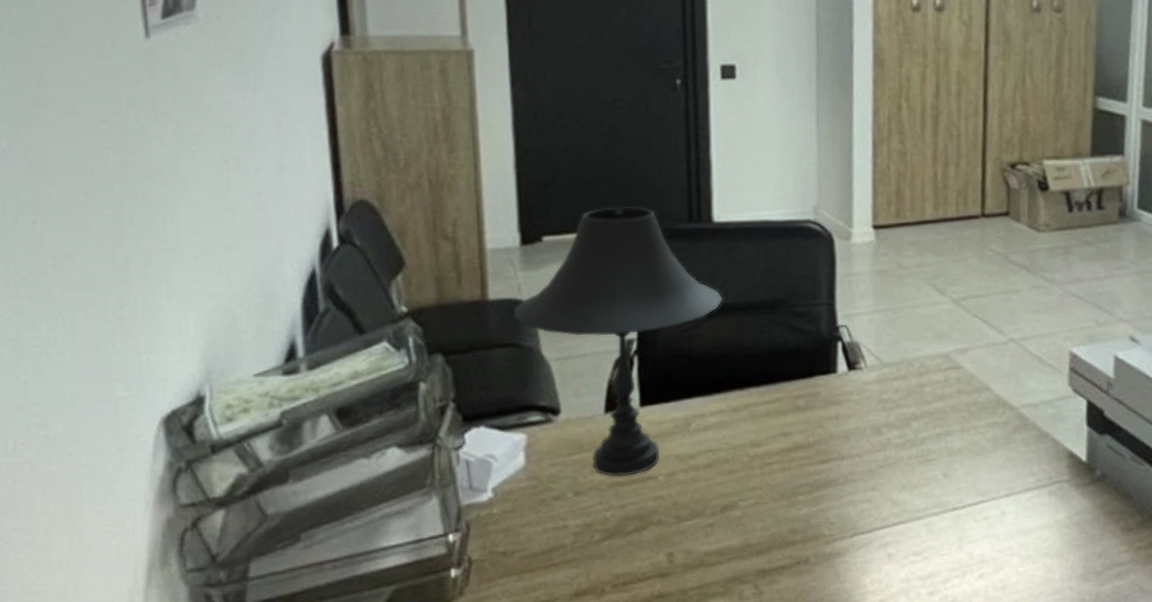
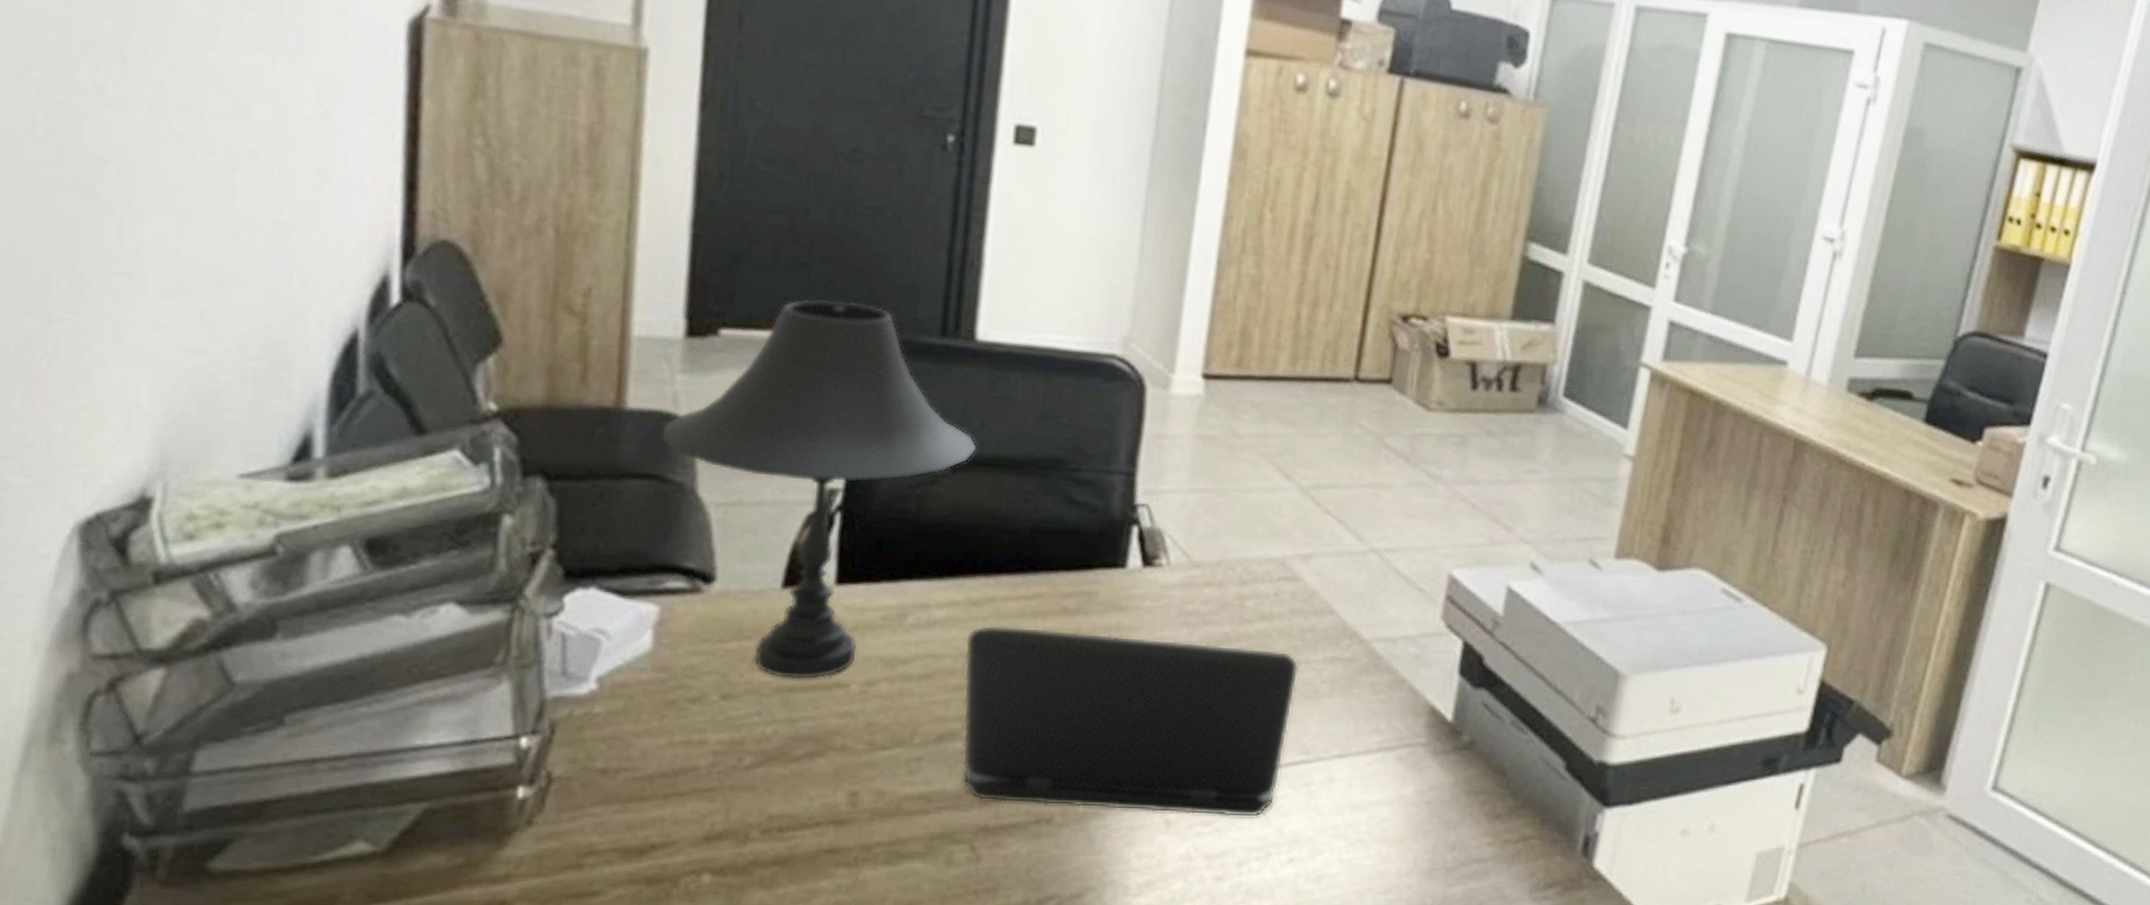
laptop: none [732,421,970,551] -> present [962,624,1299,818]

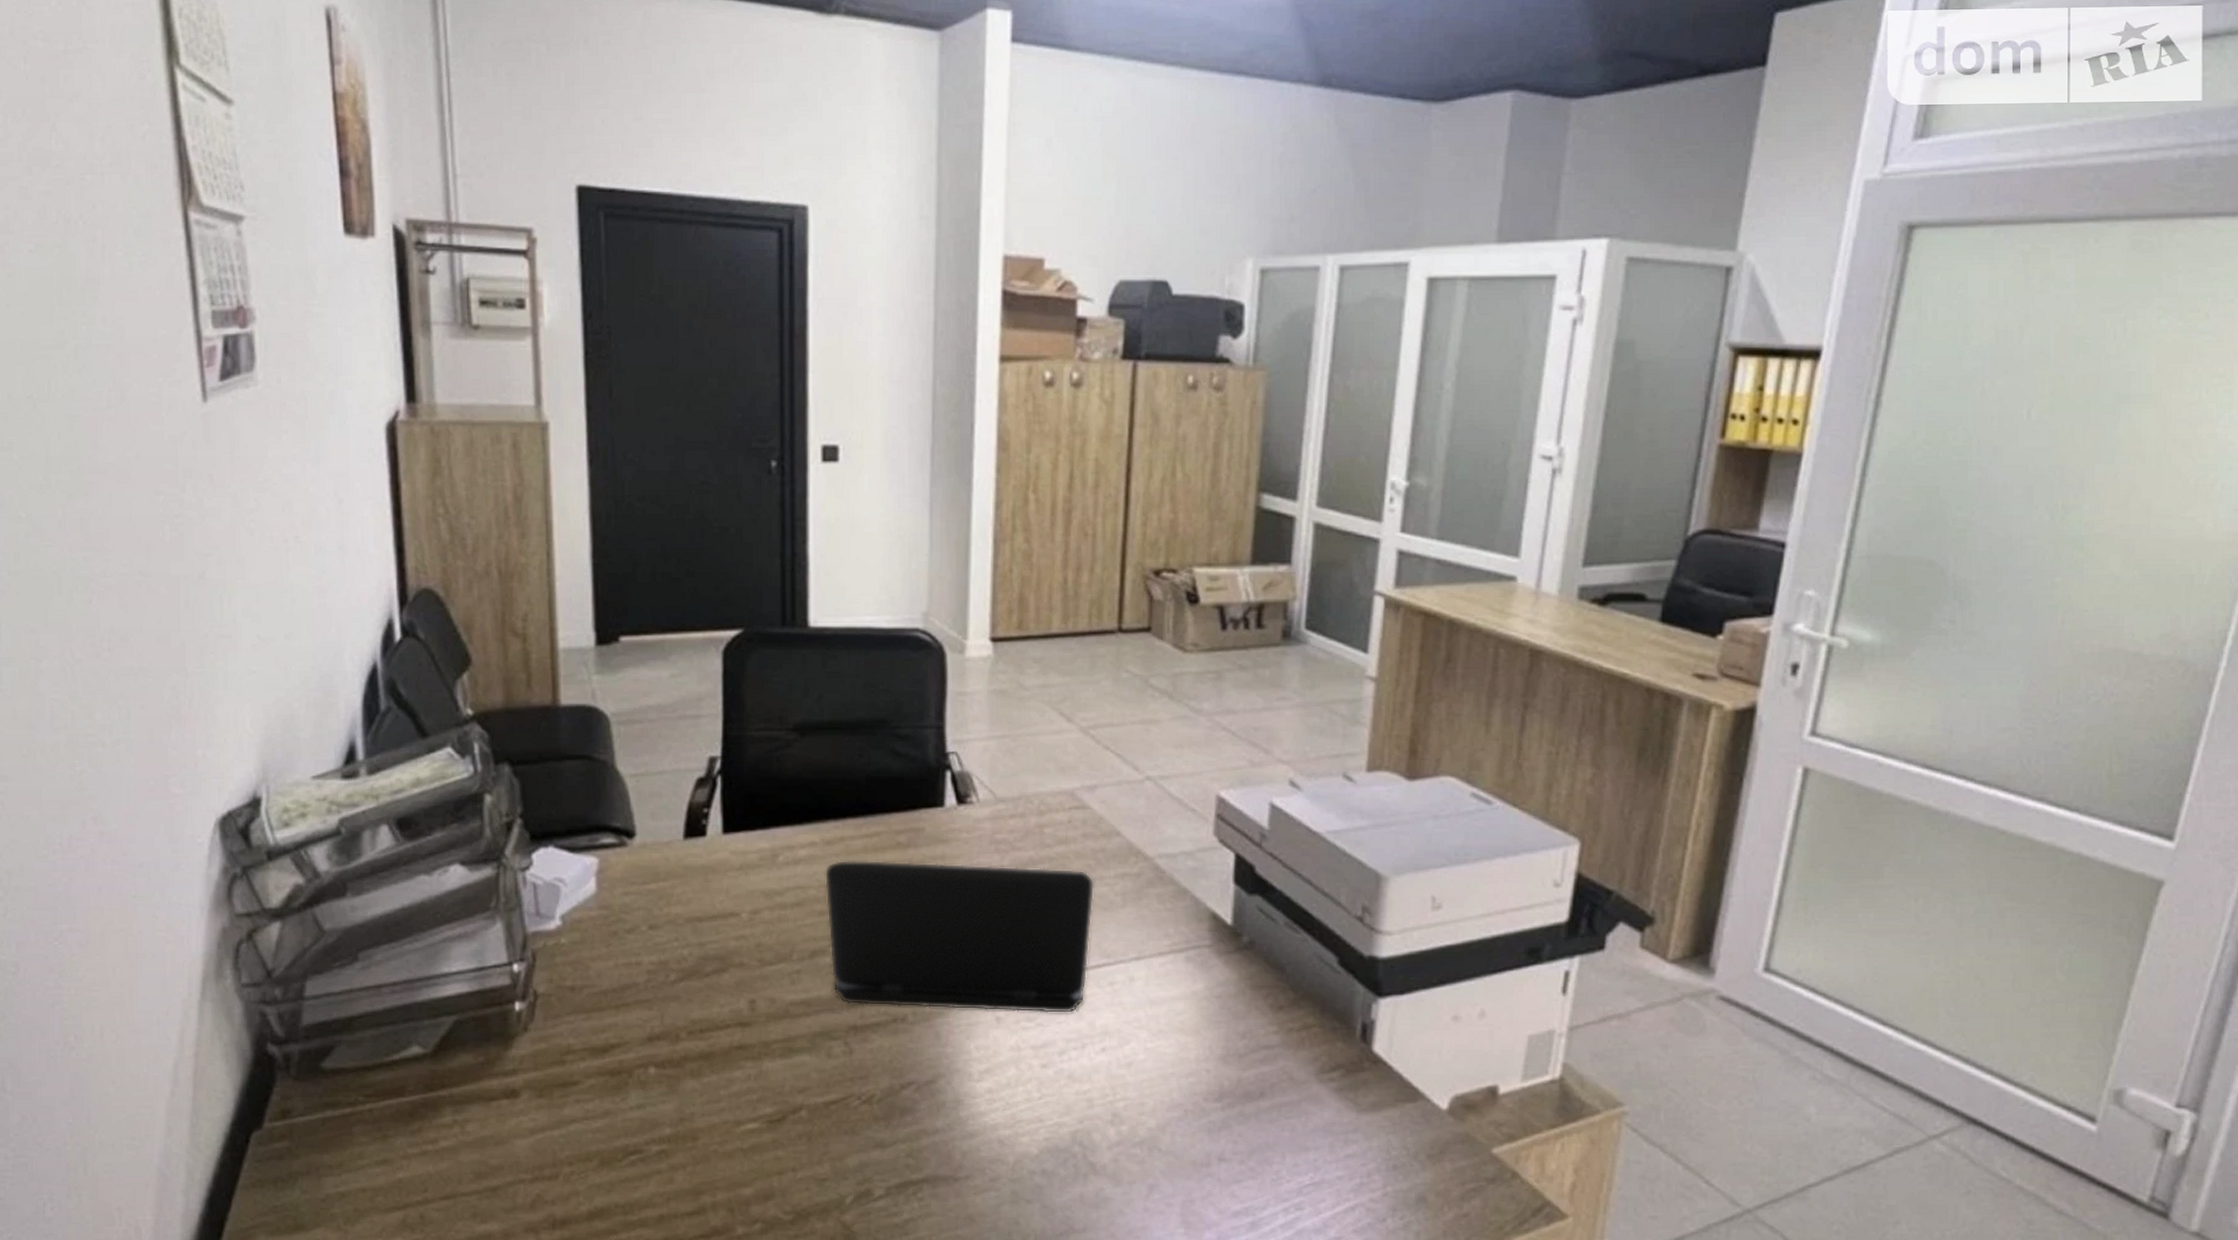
table lamp: present [661,299,977,679] -> none [587,605,818,910]

